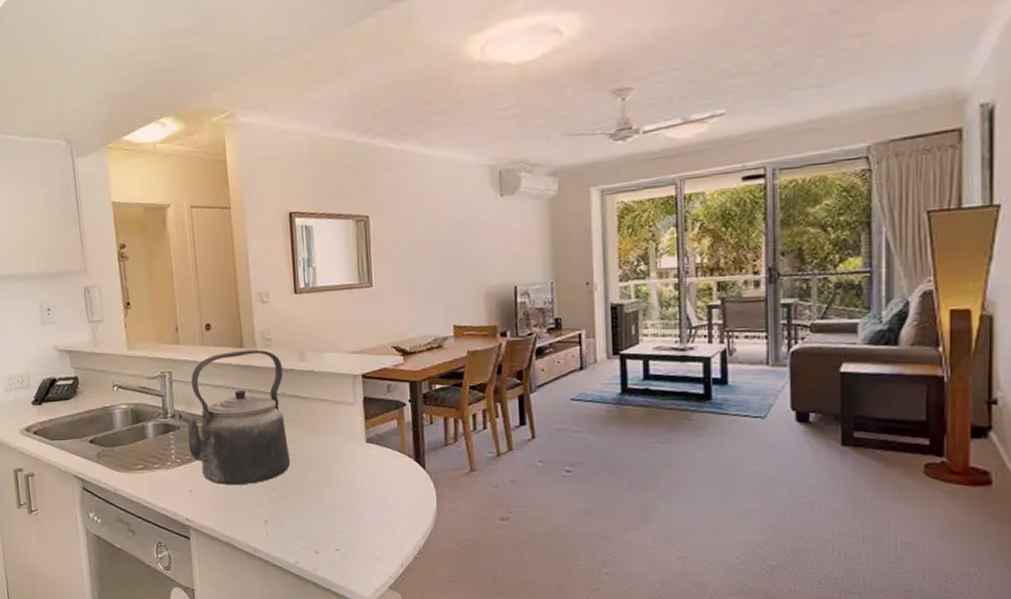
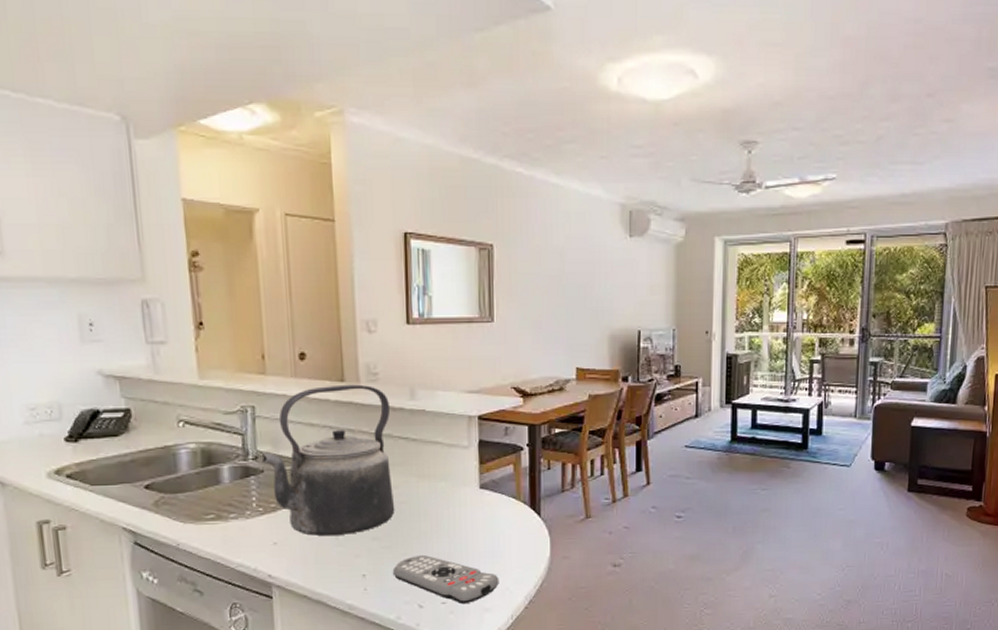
remote control: none [290,505,389,552] -> present [392,555,499,605]

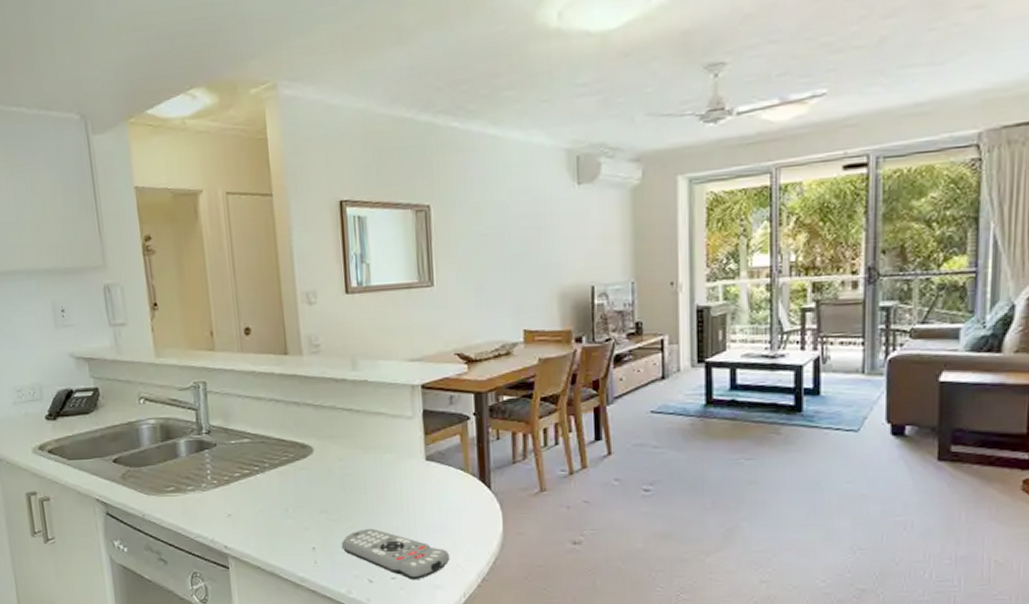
kettle: present [261,384,395,536] -> none [213,356,342,508]

